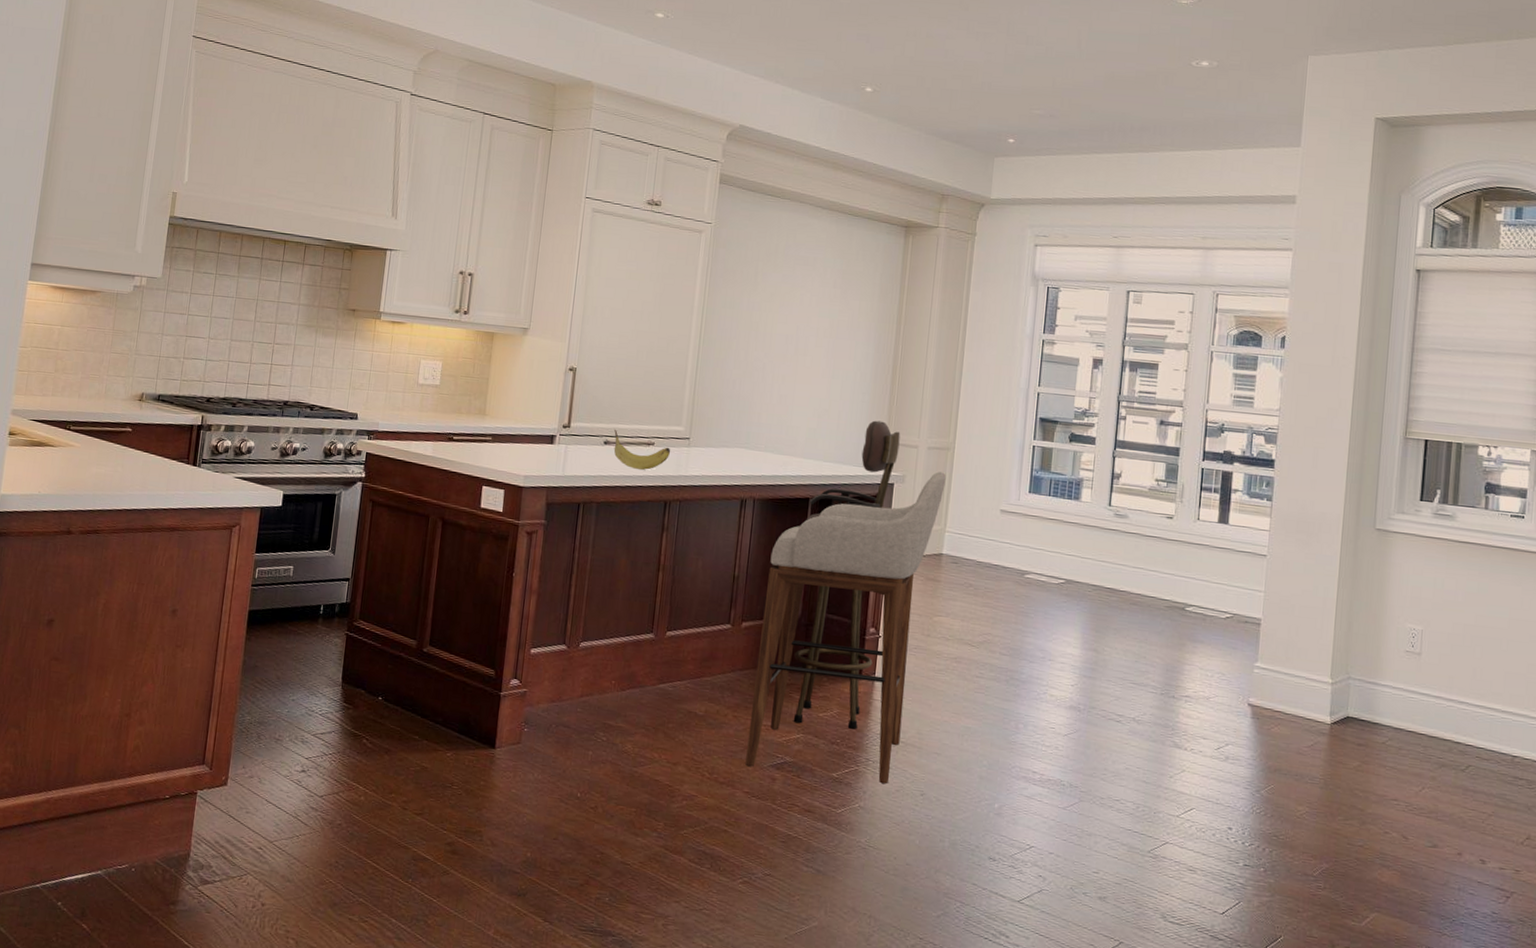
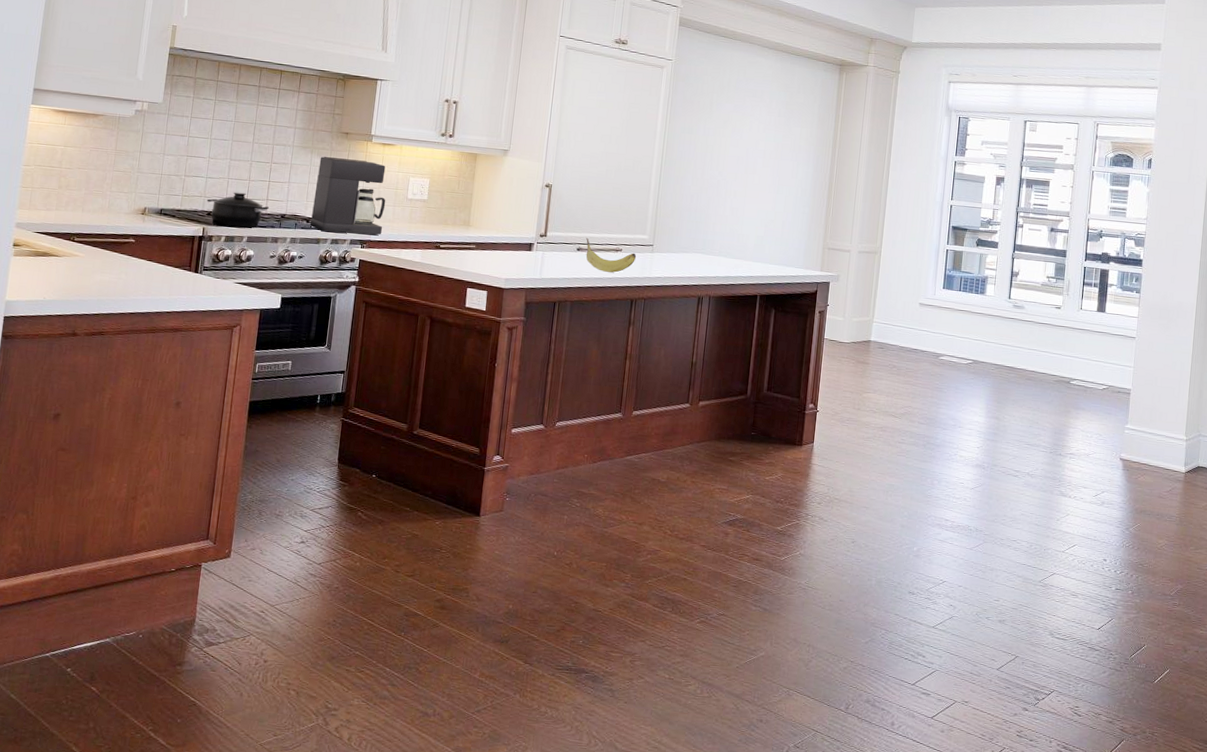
saucepan: none [206,376,272,417] -> present [206,192,270,229]
coffee maker: none [313,335,395,425] -> present [310,156,386,236]
bar stool: present [745,472,946,785] -> none [702,272,874,535]
bar stool: present [793,420,901,729] -> none [743,229,836,490]

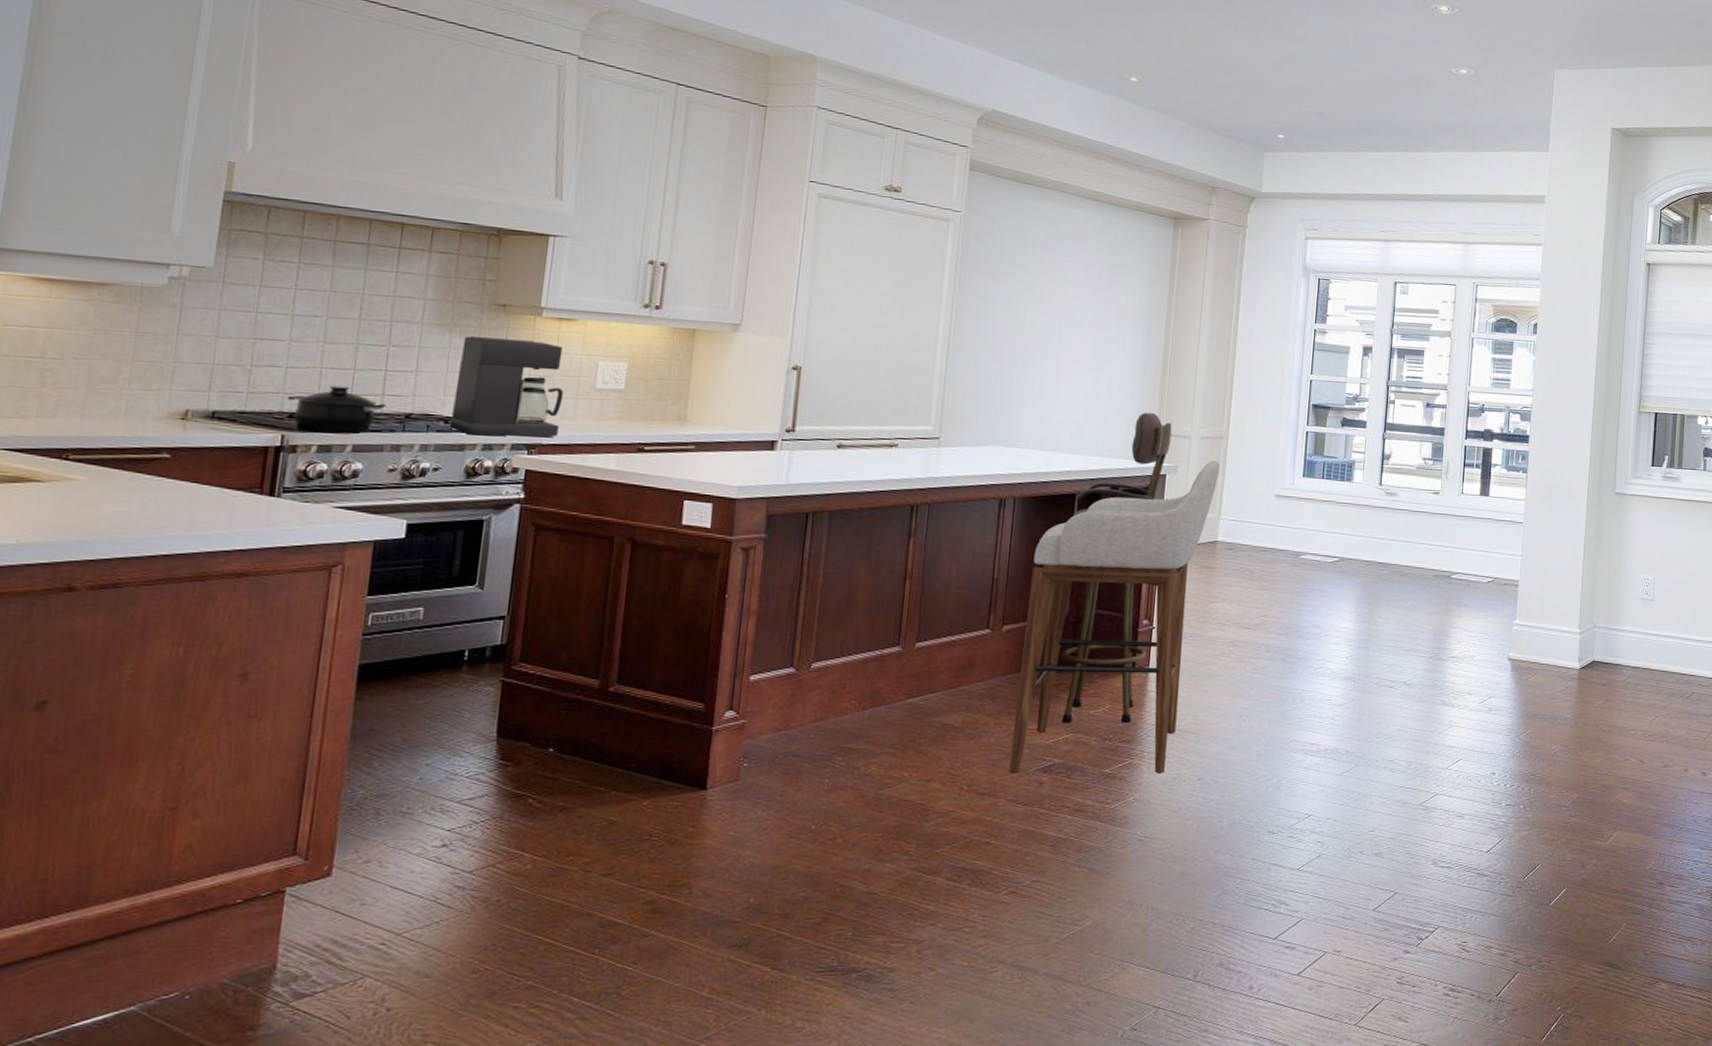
fruit: present [585,237,637,273] -> none [848,431,918,474]
bar stool: none [702,272,874,535] -> present [1009,461,1220,774]
bar stool: none [743,229,836,490] -> present [1061,412,1172,723]

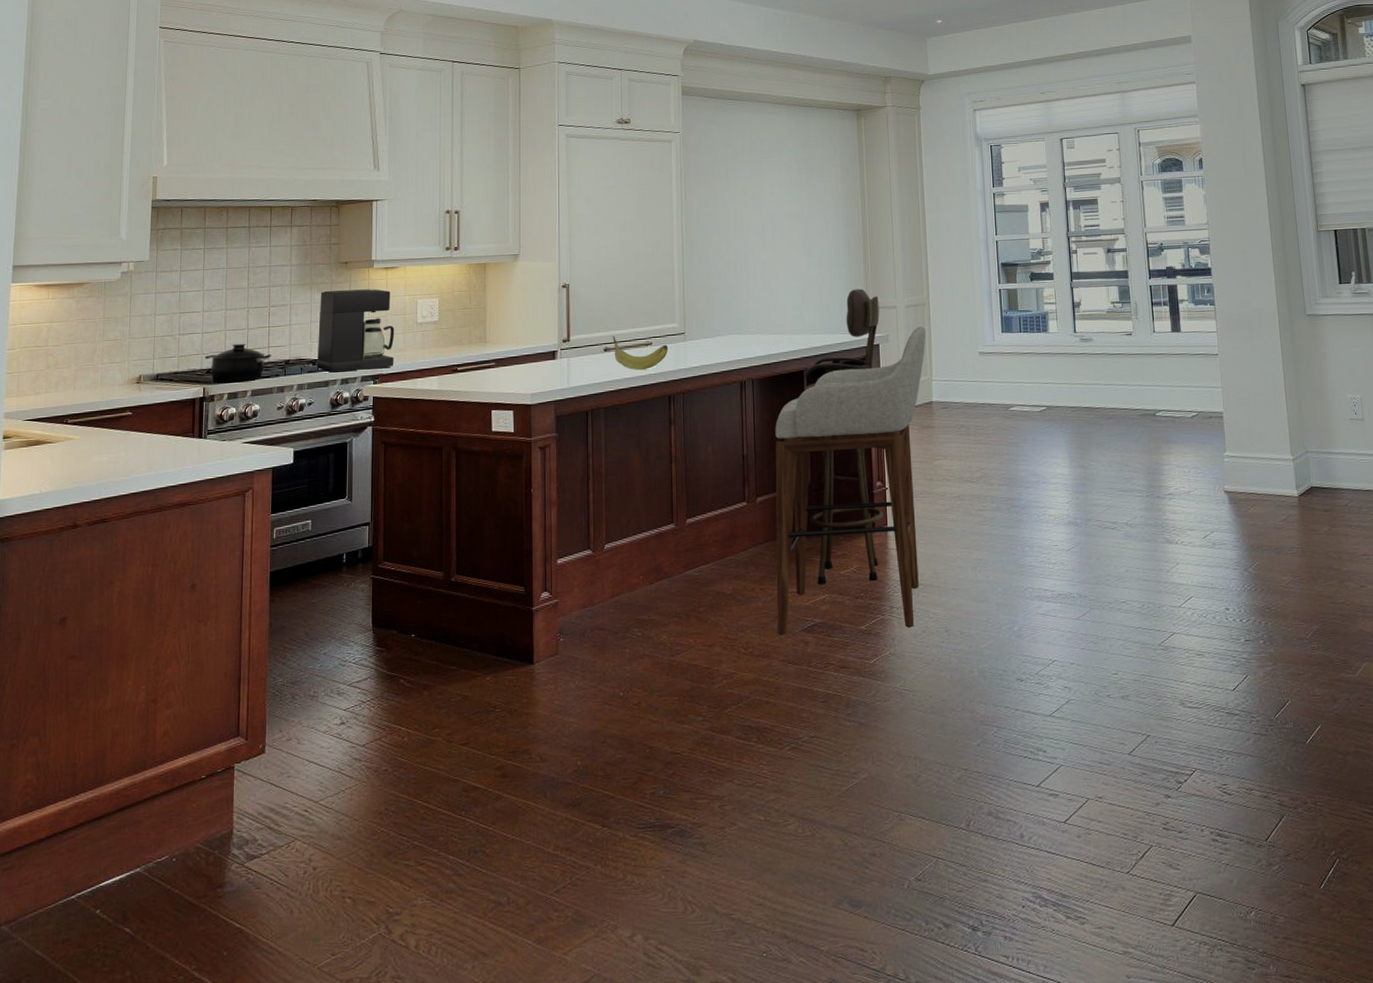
fruit: none [848,431,918,474] -> present [611,335,669,371]

